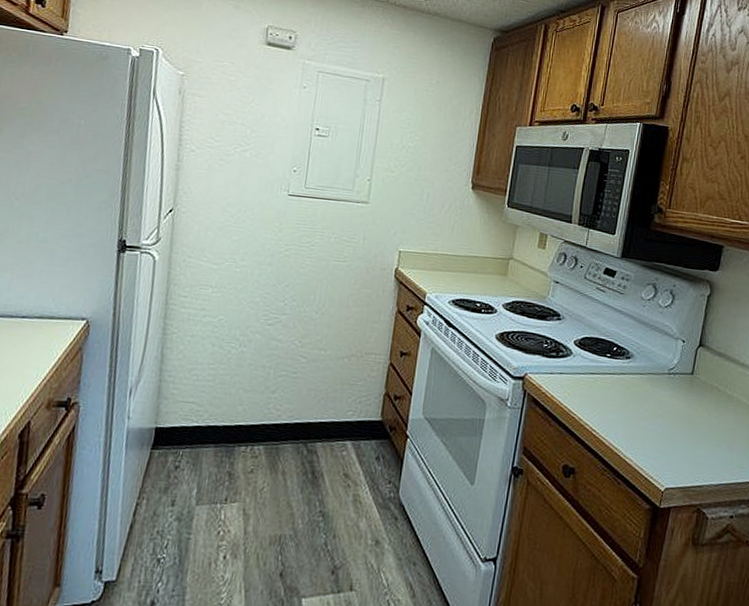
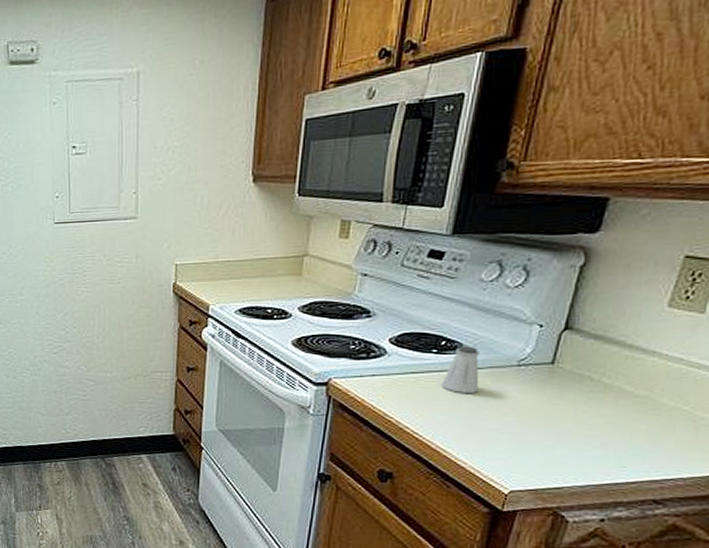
saltshaker: none [614,352,641,396] -> present [442,346,479,393]

